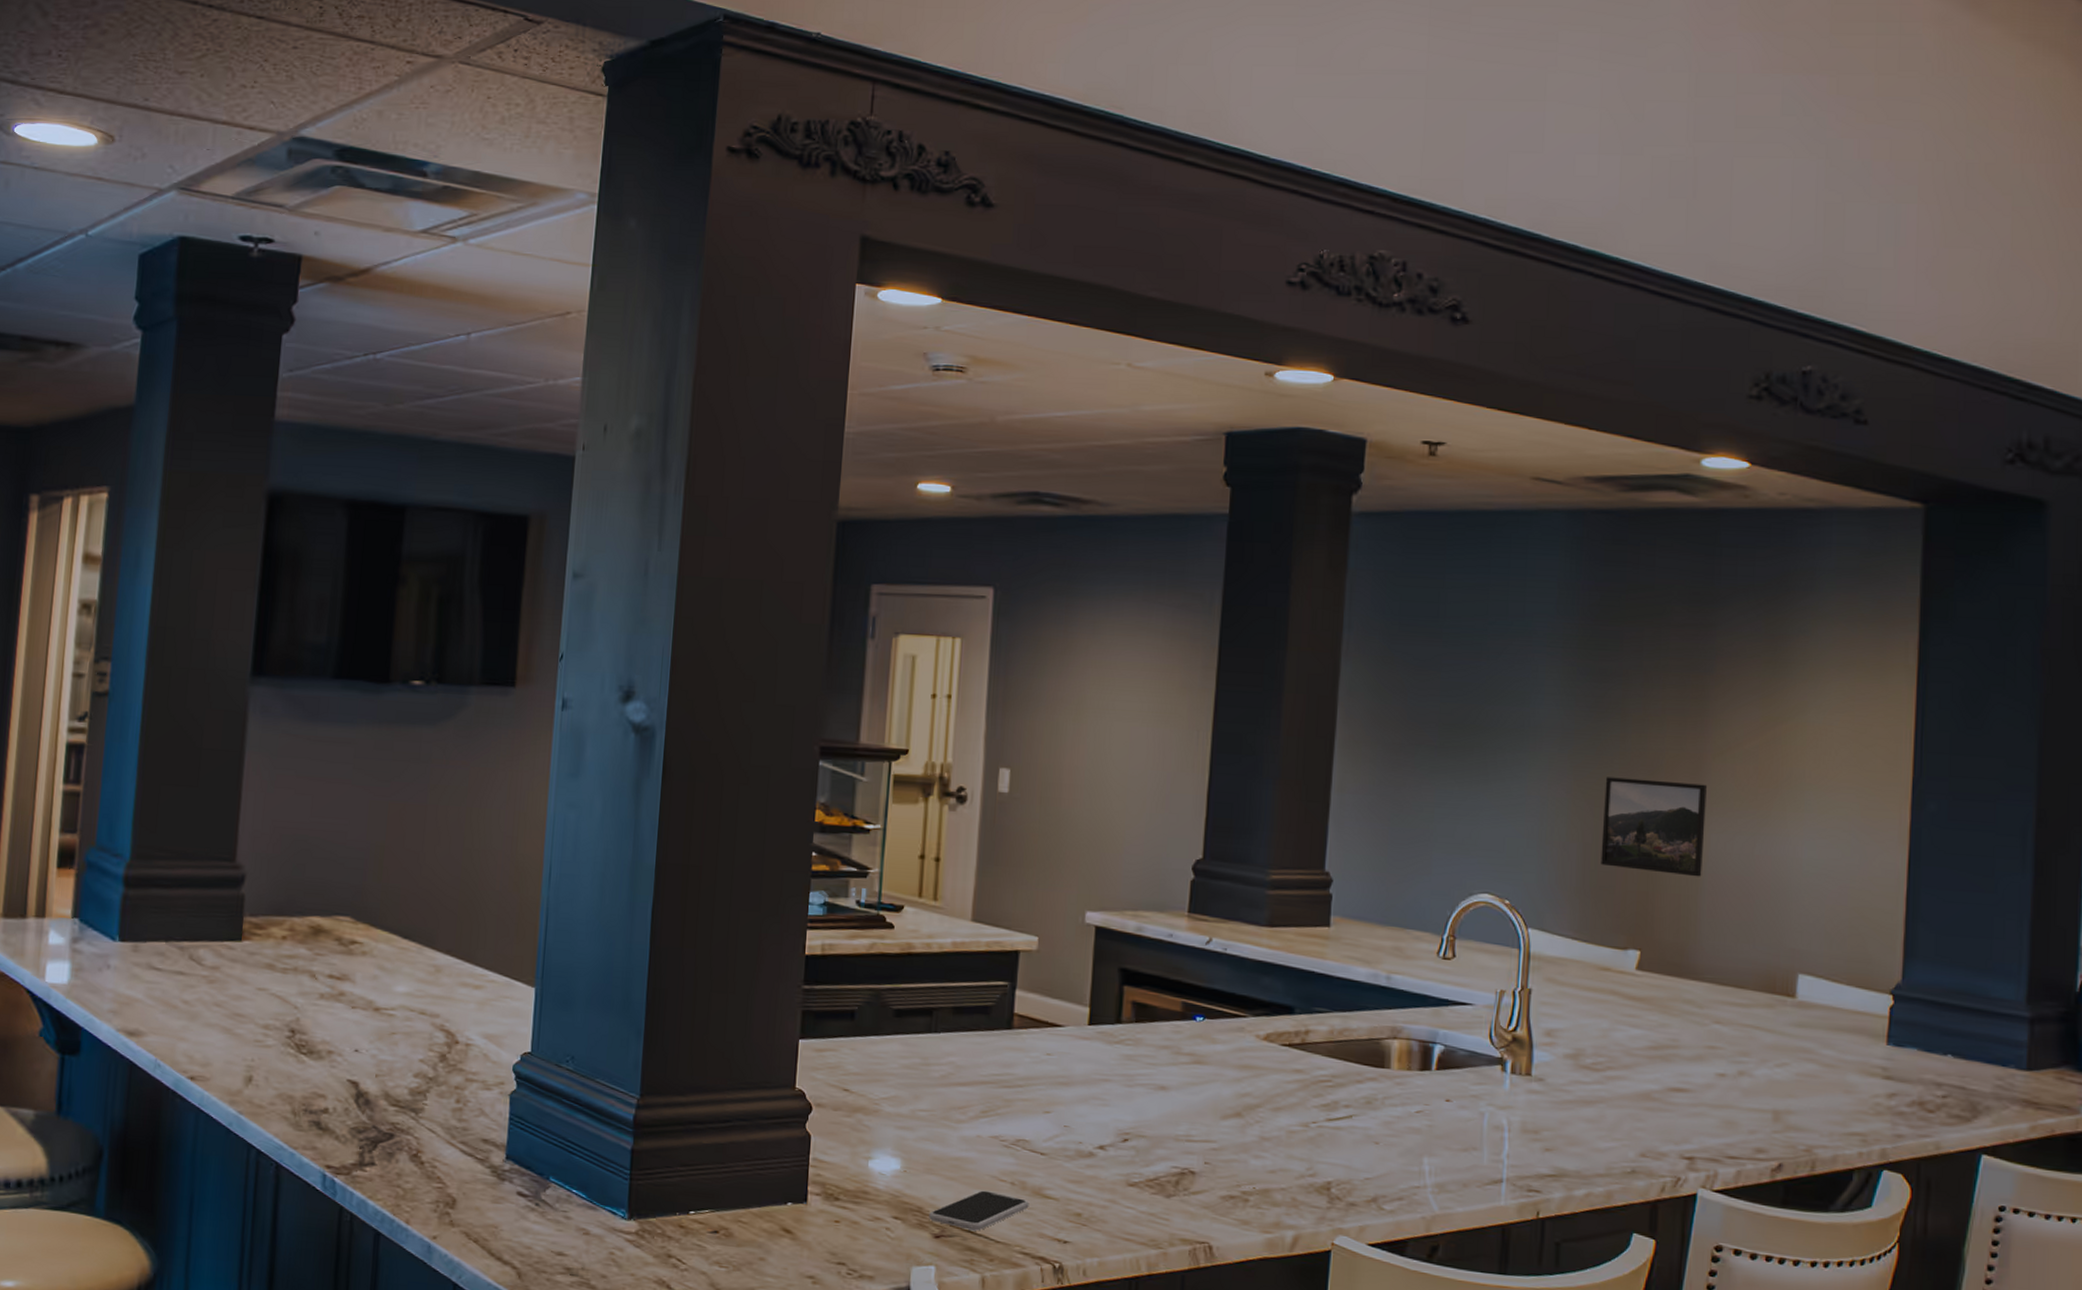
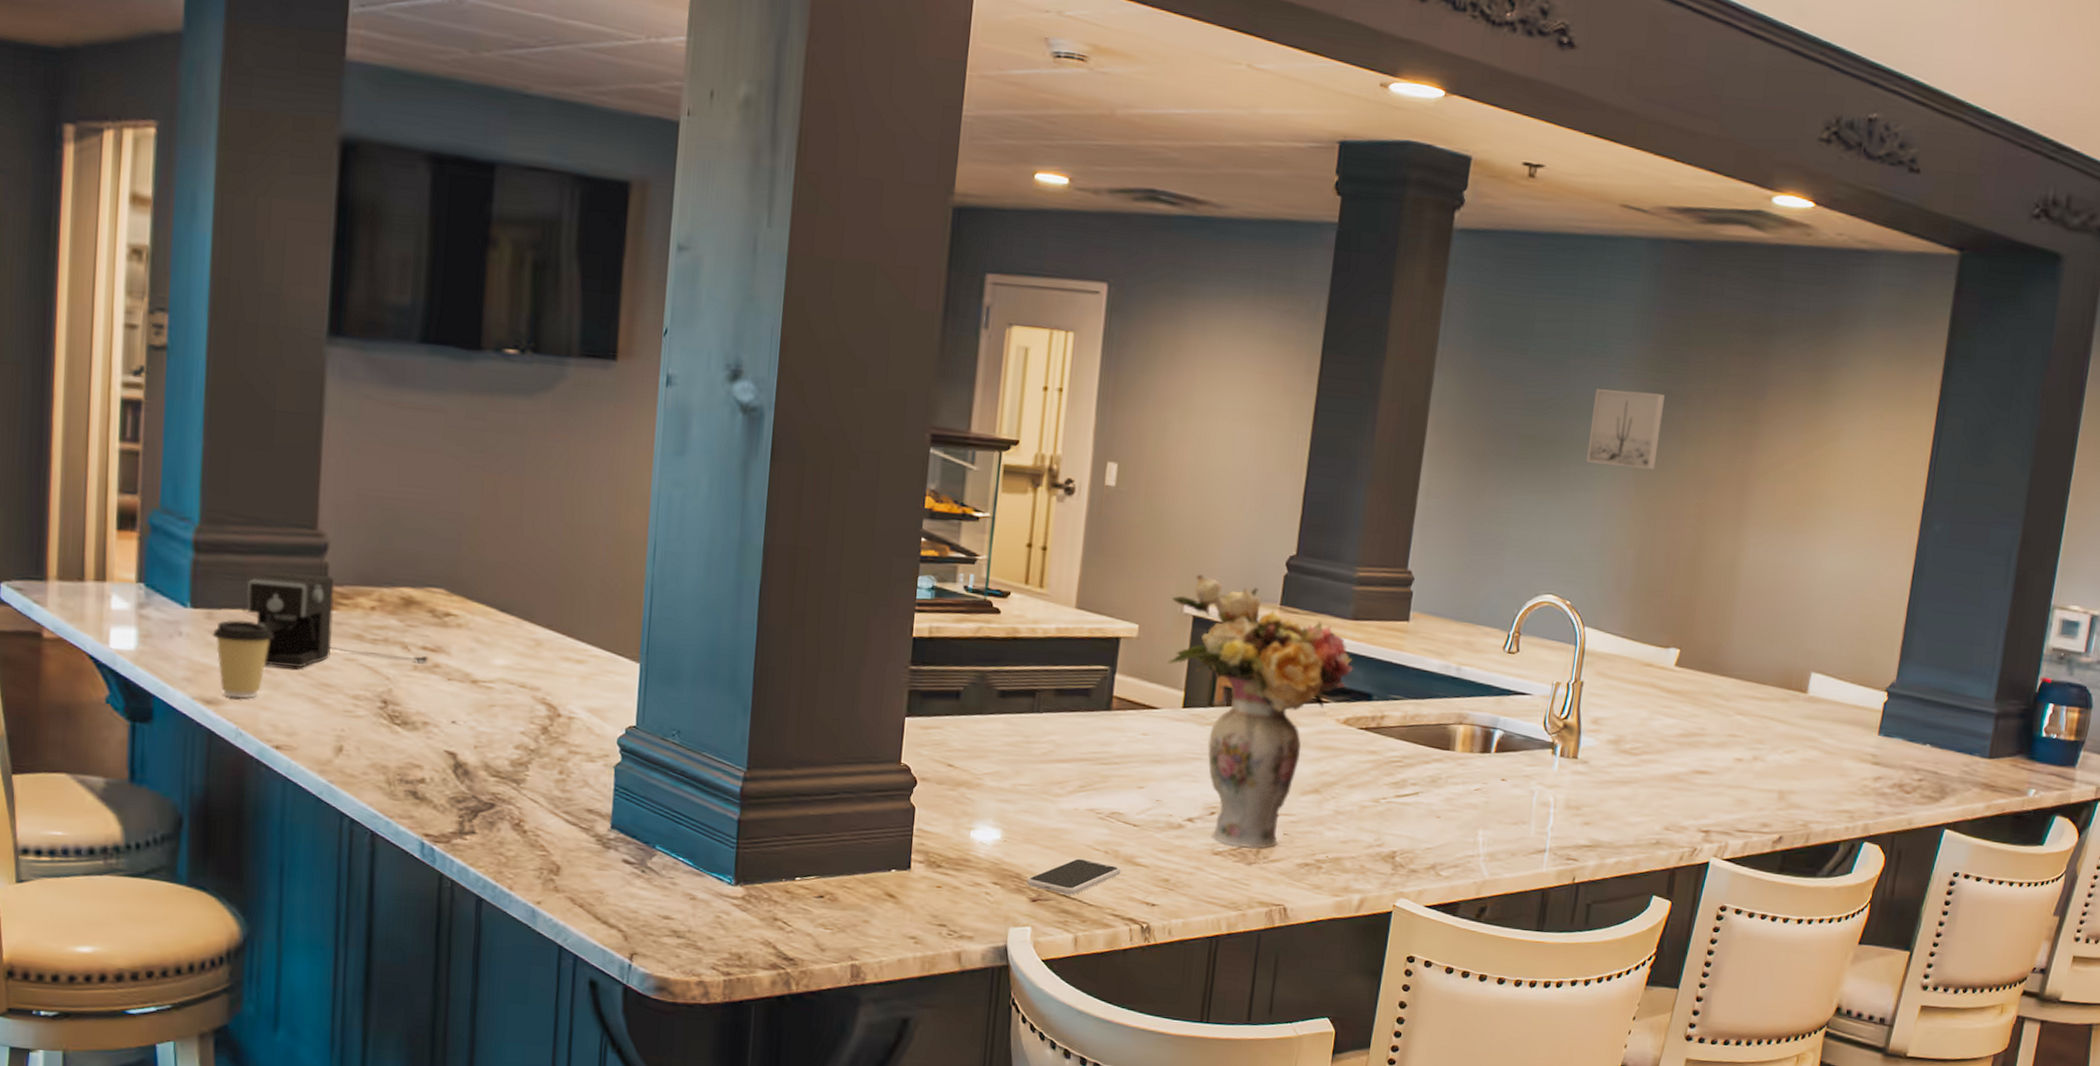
coffee cup: none [137,951,193,1030] -> present [212,619,274,698]
coffee maker: none [169,903,334,999] -> present [246,570,428,669]
flower arrangement: none [1070,882,1271,1179] -> present [1167,574,1353,849]
wall art: none [1515,670,1598,755] -> present [1586,389,1665,470]
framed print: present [1600,777,1707,877] -> none [1652,491,1750,585]

